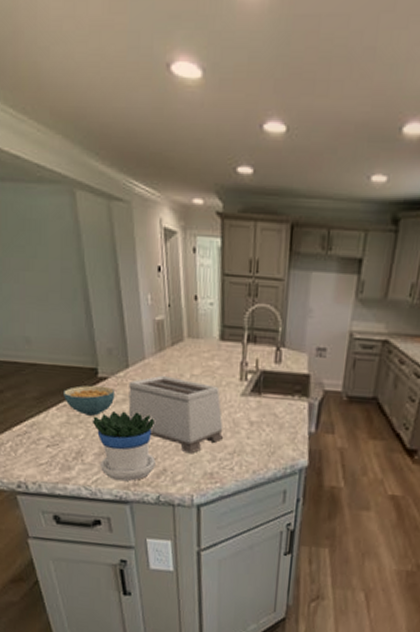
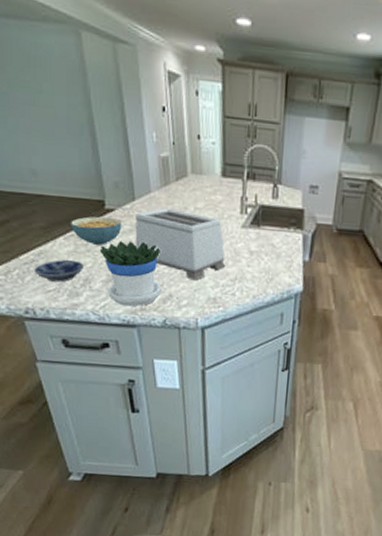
bowl: none [27,431,76,455] -> present [34,259,83,282]

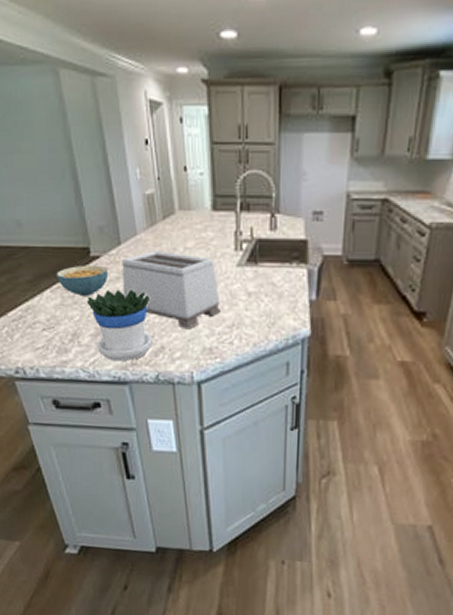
bowl: present [34,259,83,282] -> none [23,313,71,339]

